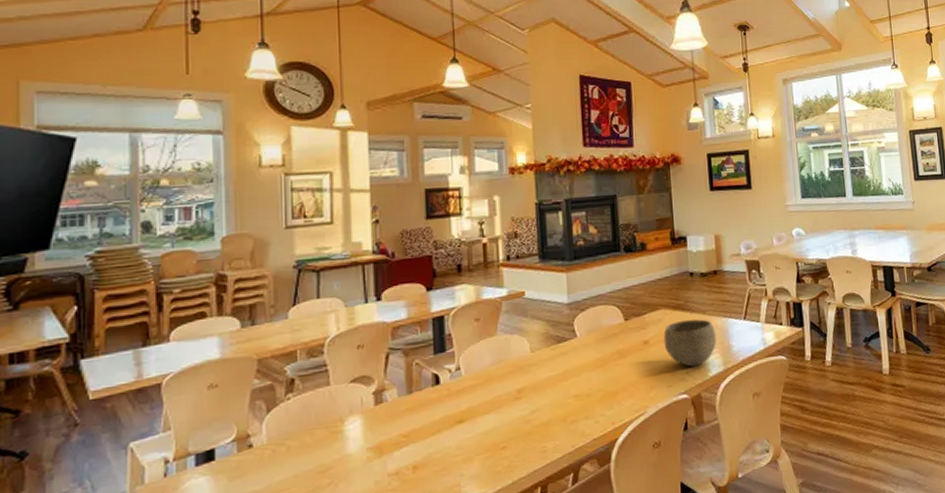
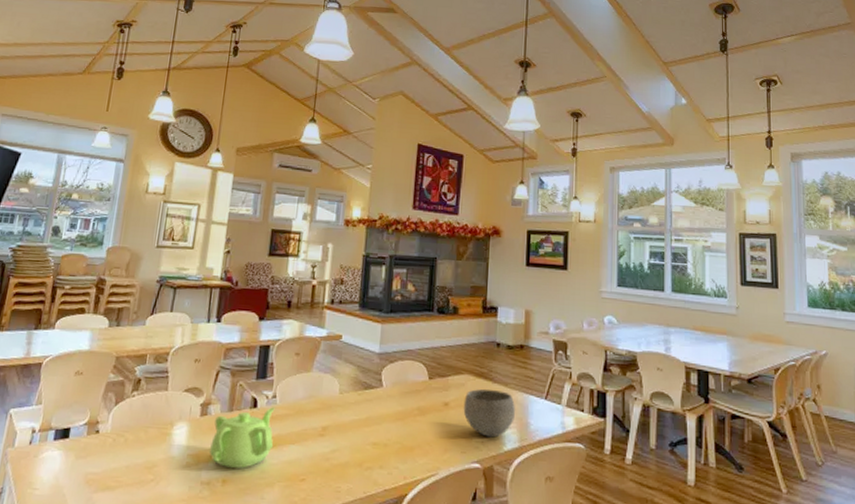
teapot: none [392,380,466,453] -> present [210,407,275,468]

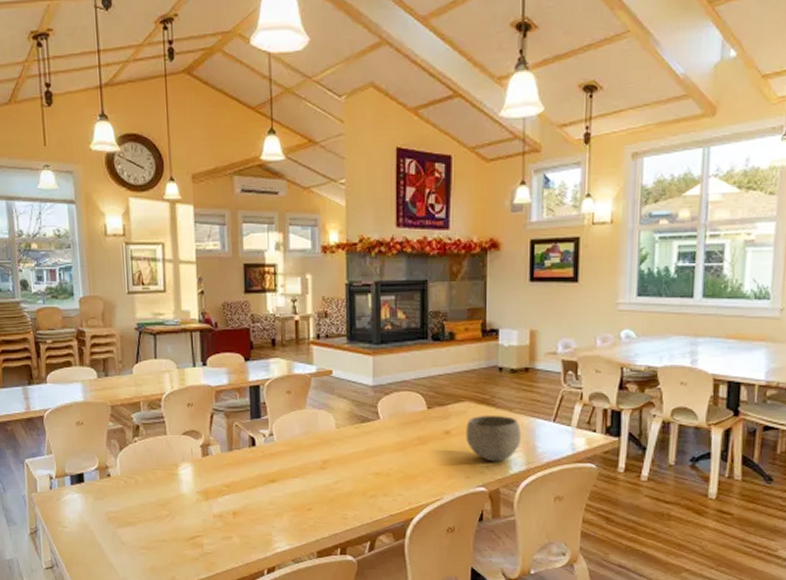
teapot: present [210,407,275,468] -> none [216,444,277,502]

